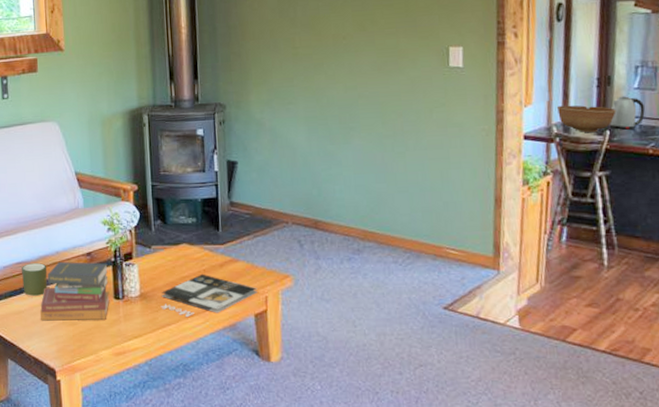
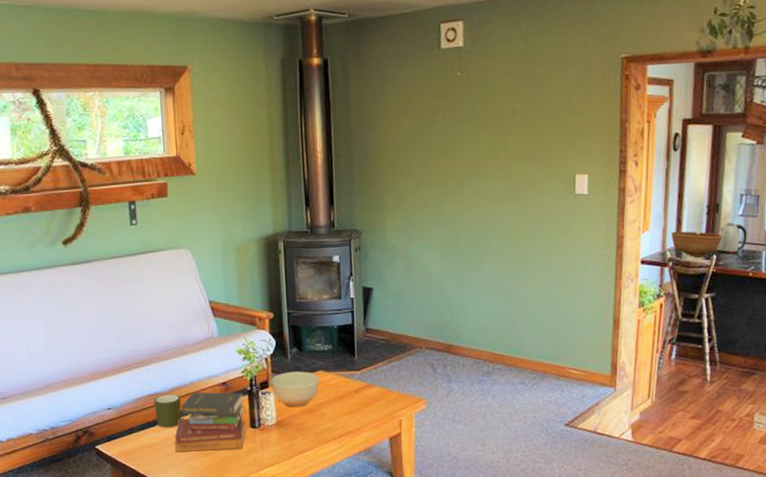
bowl: none [135,244,184,280] -> present [271,371,320,408]
magazine: present [160,273,258,318] -> none [297,400,392,444]

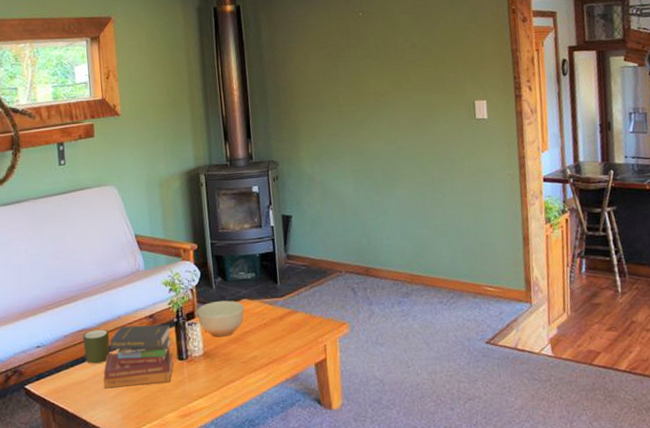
bowl: present [671,231,723,258] -> none [569,149,617,174]
kettle: present [717,222,747,255] -> none [613,139,641,169]

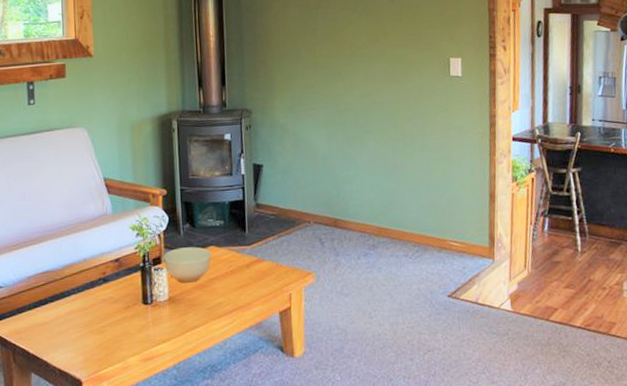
mug: present [83,329,110,365] -> none [47,271,74,307]
books: present [103,324,174,389] -> none [66,268,138,331]

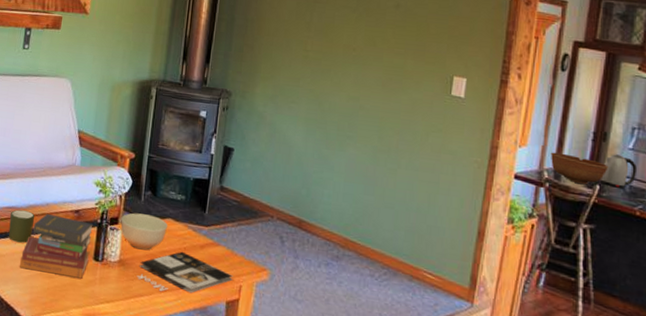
mug: none [47,271,74,307] -> present [8,209,35,244]
books: none [66,268,138,331] -> present [20,213,93,279]
magazine: none [189,274,282,319] -> present [136,251,233,294]
bowl: none [539,110,585,135] -> present [551,152,609,185]
kettle: none [580,102,607,132] -> present [601,154,637,189]

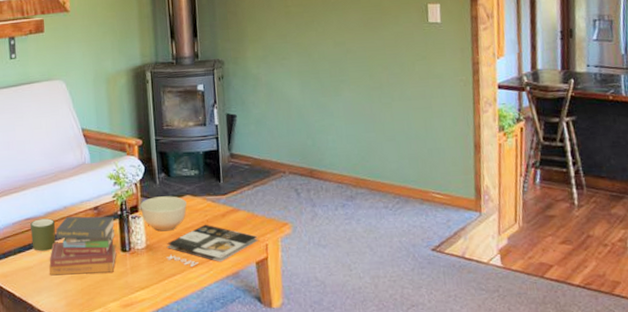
bowl: present [551,152,609,185] -> none [526,56,579,82]
kettle: present [601,154,637,189] -> none [574,47,604,78]

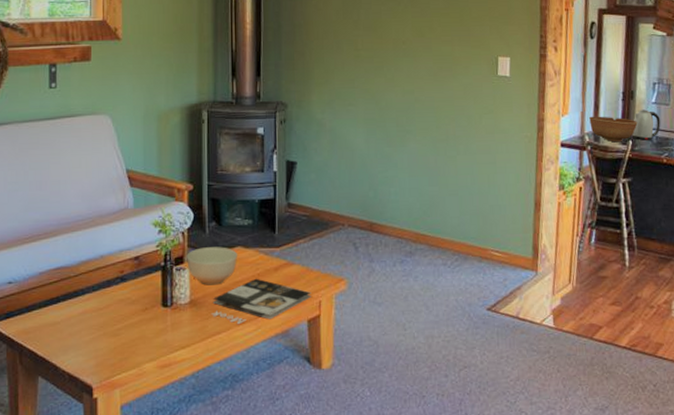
mug: present [30,218,56,253] -> none [60,268,90,306]
books: present [49,216,117,276] -> none [79,266,157,333]
bowl: none [526,56,579,82] -> present [589,116,638,143]
kettle: none [574,47,604,78] -> present [632,109,661,140]

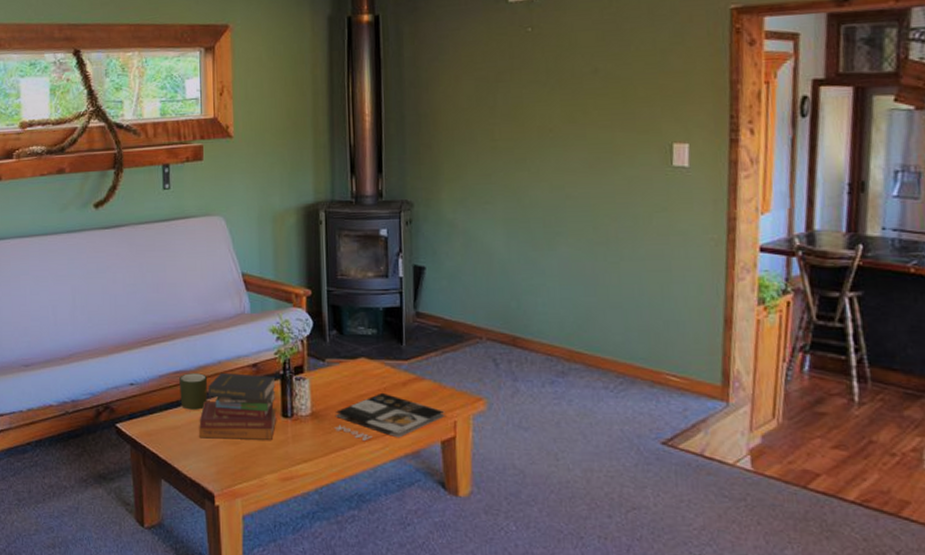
mug: none [60,268,90,306] -> present [179,373,208,411]
books: none [79,266,157,333] -> present [199,372,277,440]
bowl: present [187,247,238,285] -> none [306,357,362,398]
bowl: present [589,116,638,143] -> none [800,213,871,247]
kettle: present [632,109,661,140] -> none [863,205,906,244]

